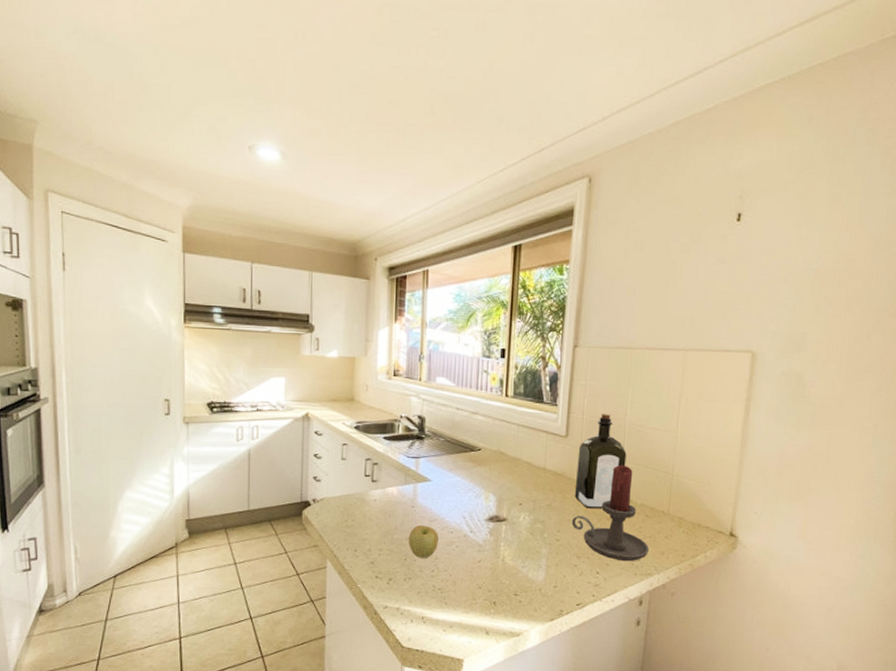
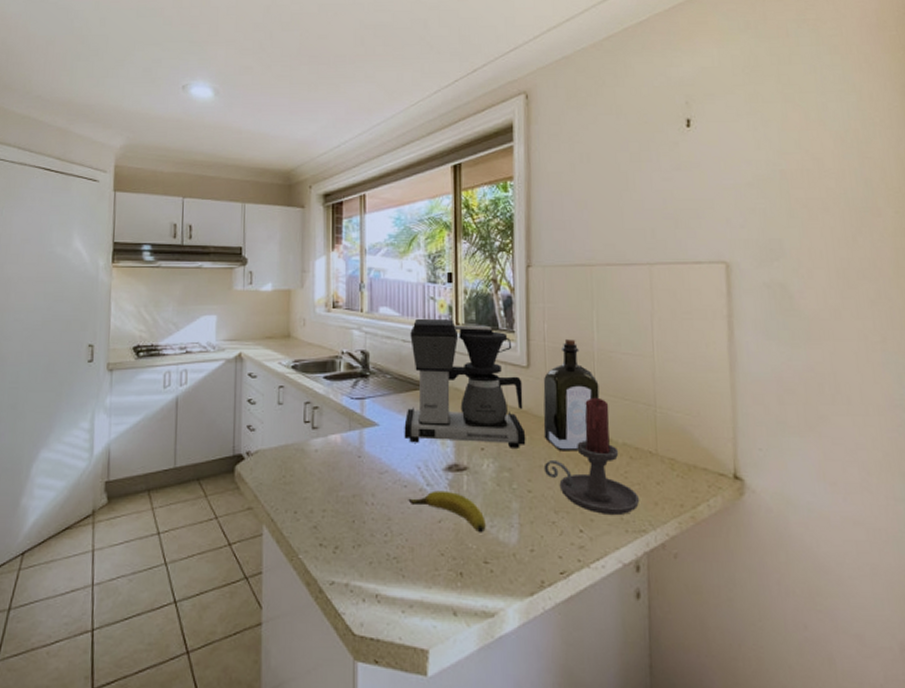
apple: present [409,525,438,558] -> none [356,479,390,519]
coffee maker: none [453,389,560,505] -> present [404,318,526,448]
banana: none [453,537,518,572] -> present [408,490,486,533]

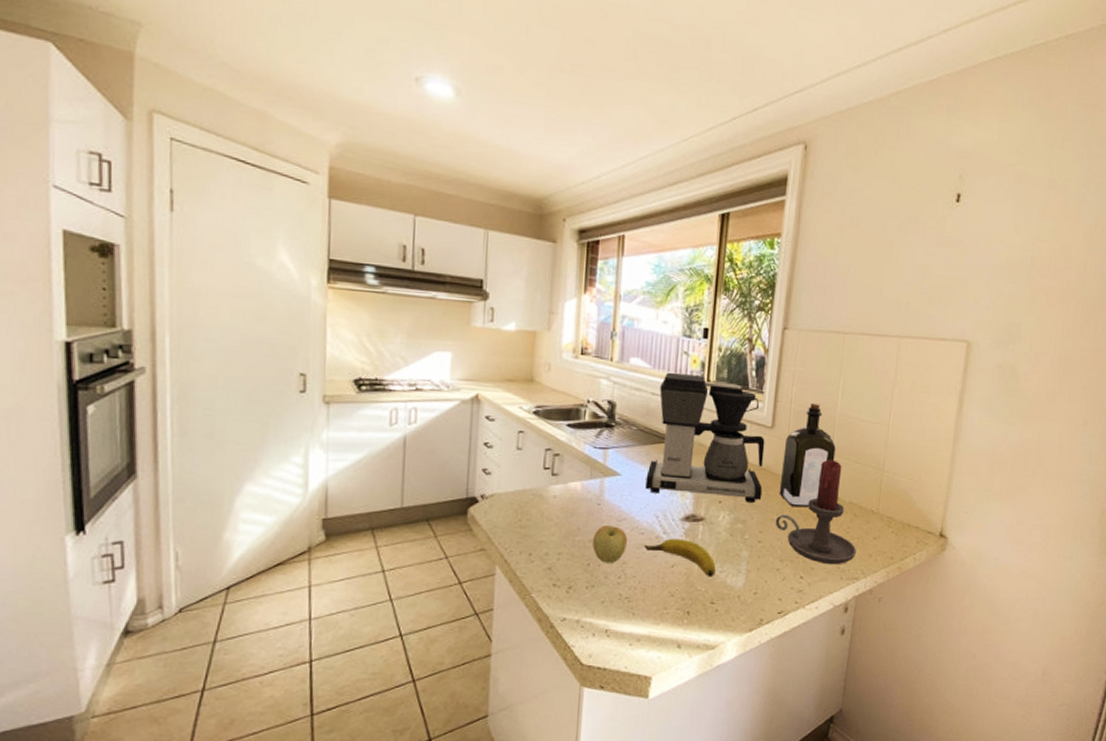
apple: none [356,479,390,519] -> present [592,525,627,563]

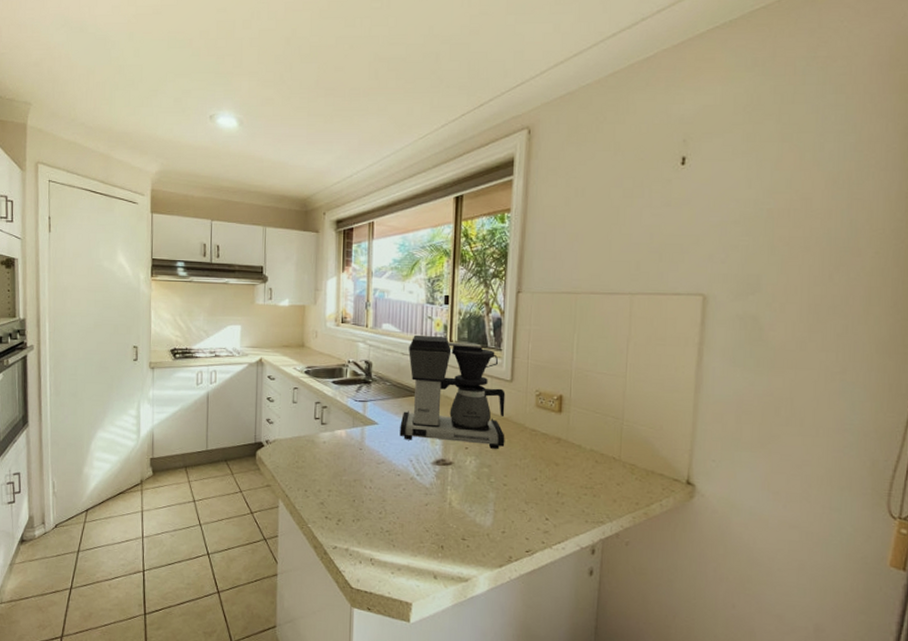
apple: present [592,525,627,563] -> none [357,467,386,500]
banana: present [644,538,716,578] -> none [400,480,465,516]
candle holder: present [775,459,856,565] -> none [518,409,600,509]
liquor: present [779,402,836,508] -> none [521,357,574,454]

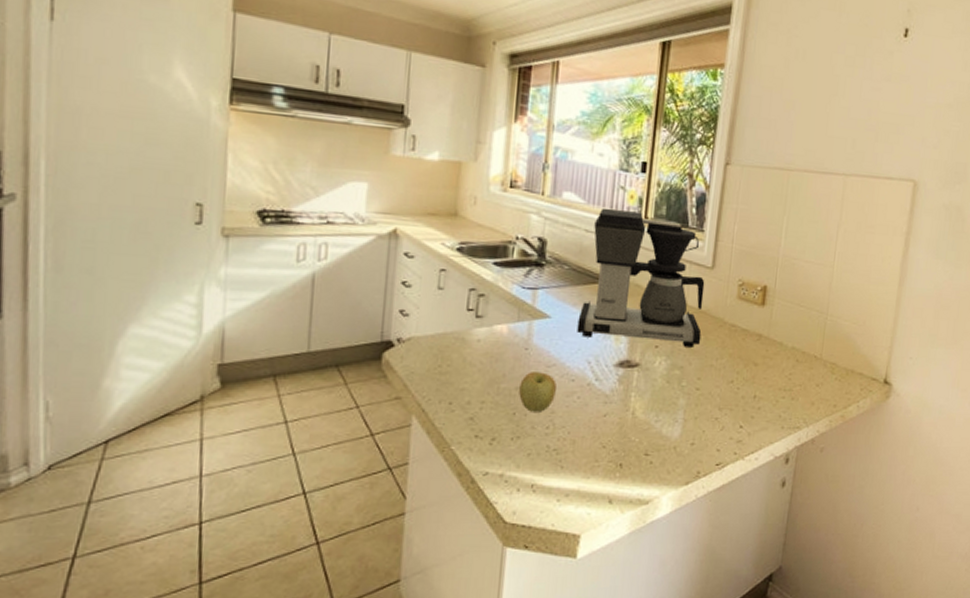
apple: none [357,467,386,500] -> present [519,372,557,412]

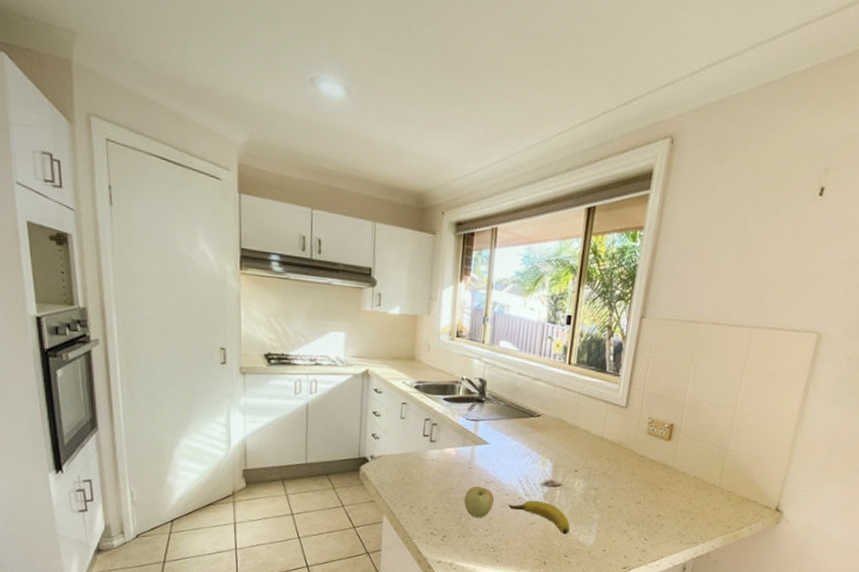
banana: none [574,385,651,427] -> present [508,500,570,535]
coffee maker: present [577,208,705,347] -> none [510,354,619,473]

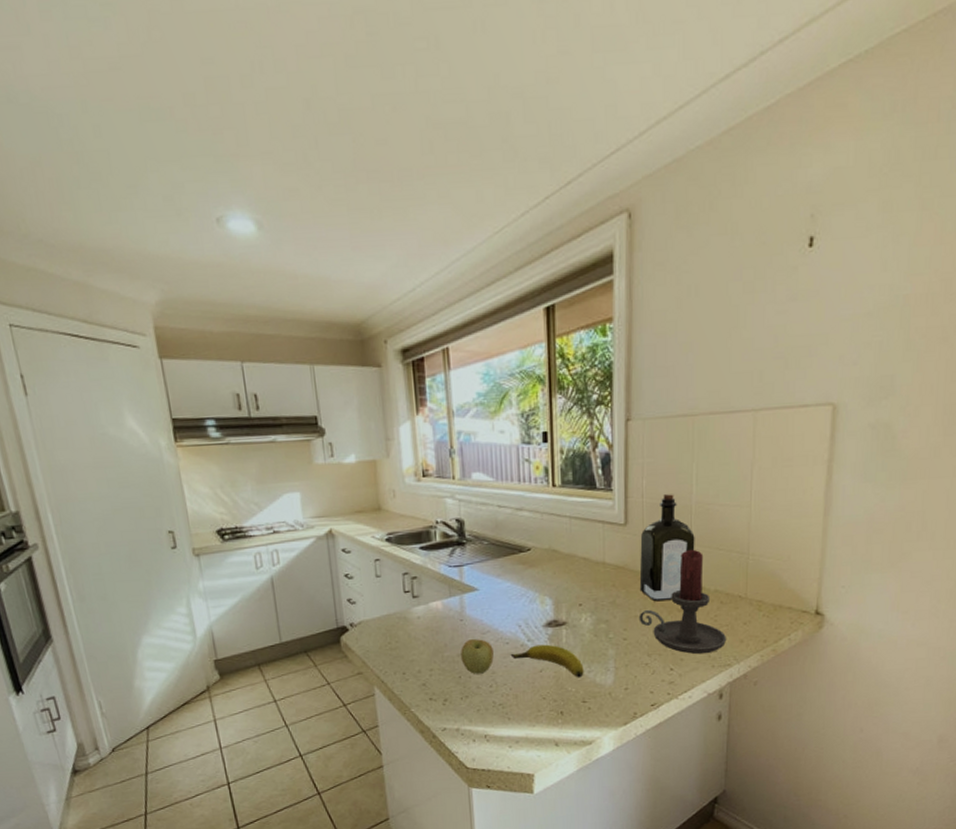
candle holder: none [624,438,697,531] -> present [639,549,726,655]
liquor: none [629,386,684,479] -> present [639,493,695,602]

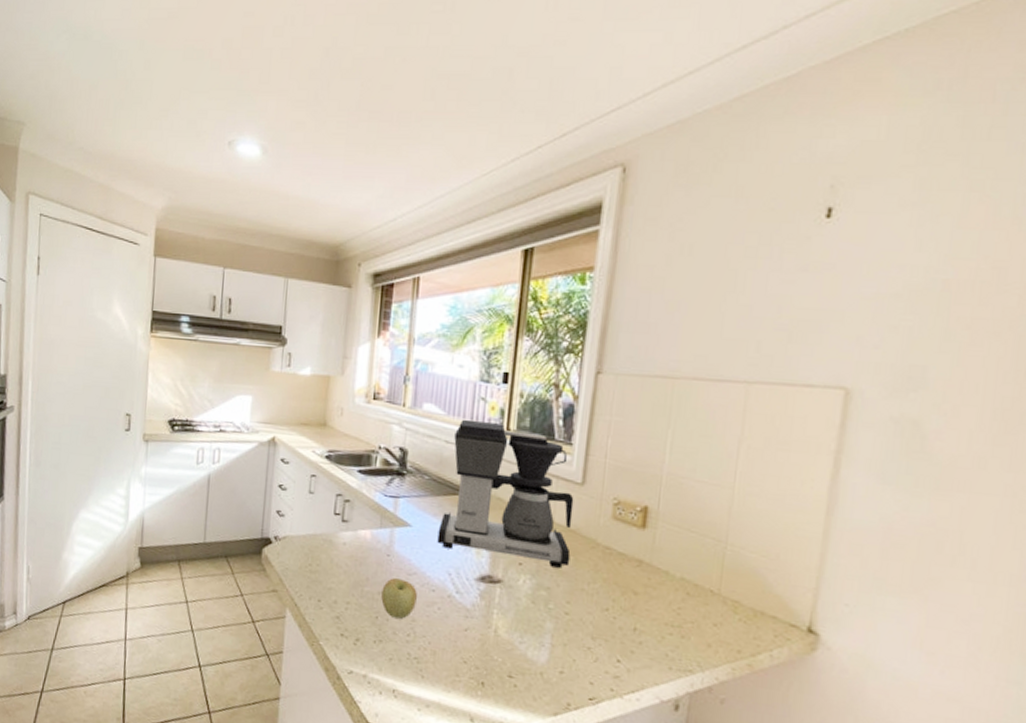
coffee maker: none [503,481,622,604] -> present [437,419,574,568]
banana: present [510,644,584,678] -> none [435,599,515,648]
liquor: present [639,493,695,602] -> none [590,457,663,579]
candle holder: present [639,549,726,655] -> none [585,525,690,652]

